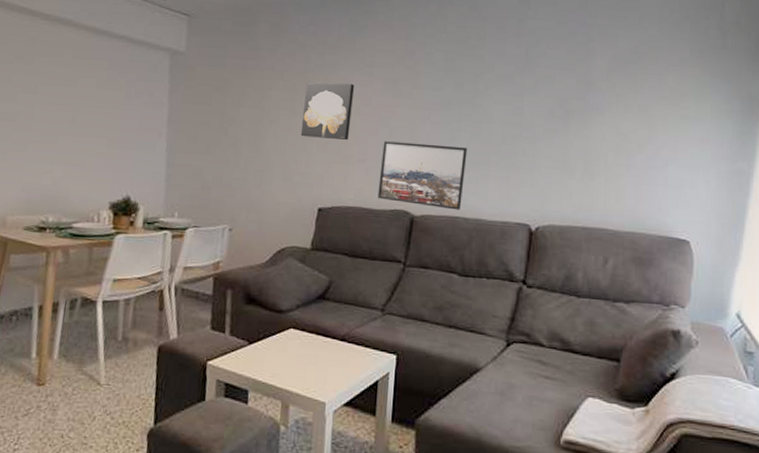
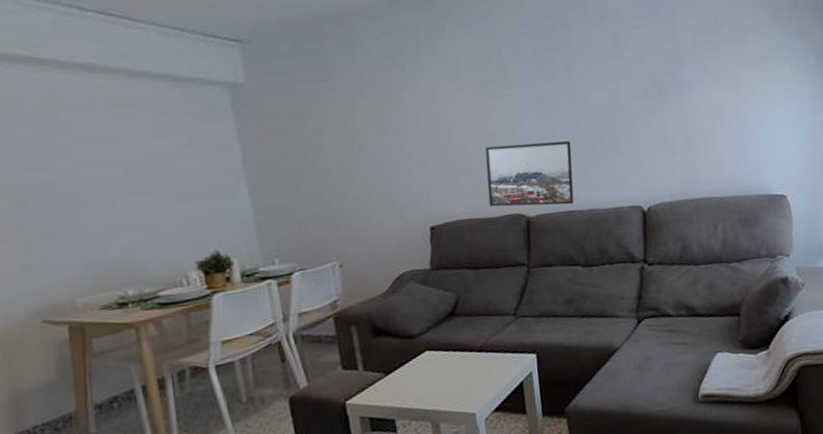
wall art: present [300,82,355,140] -> none [391,92,449,156]

